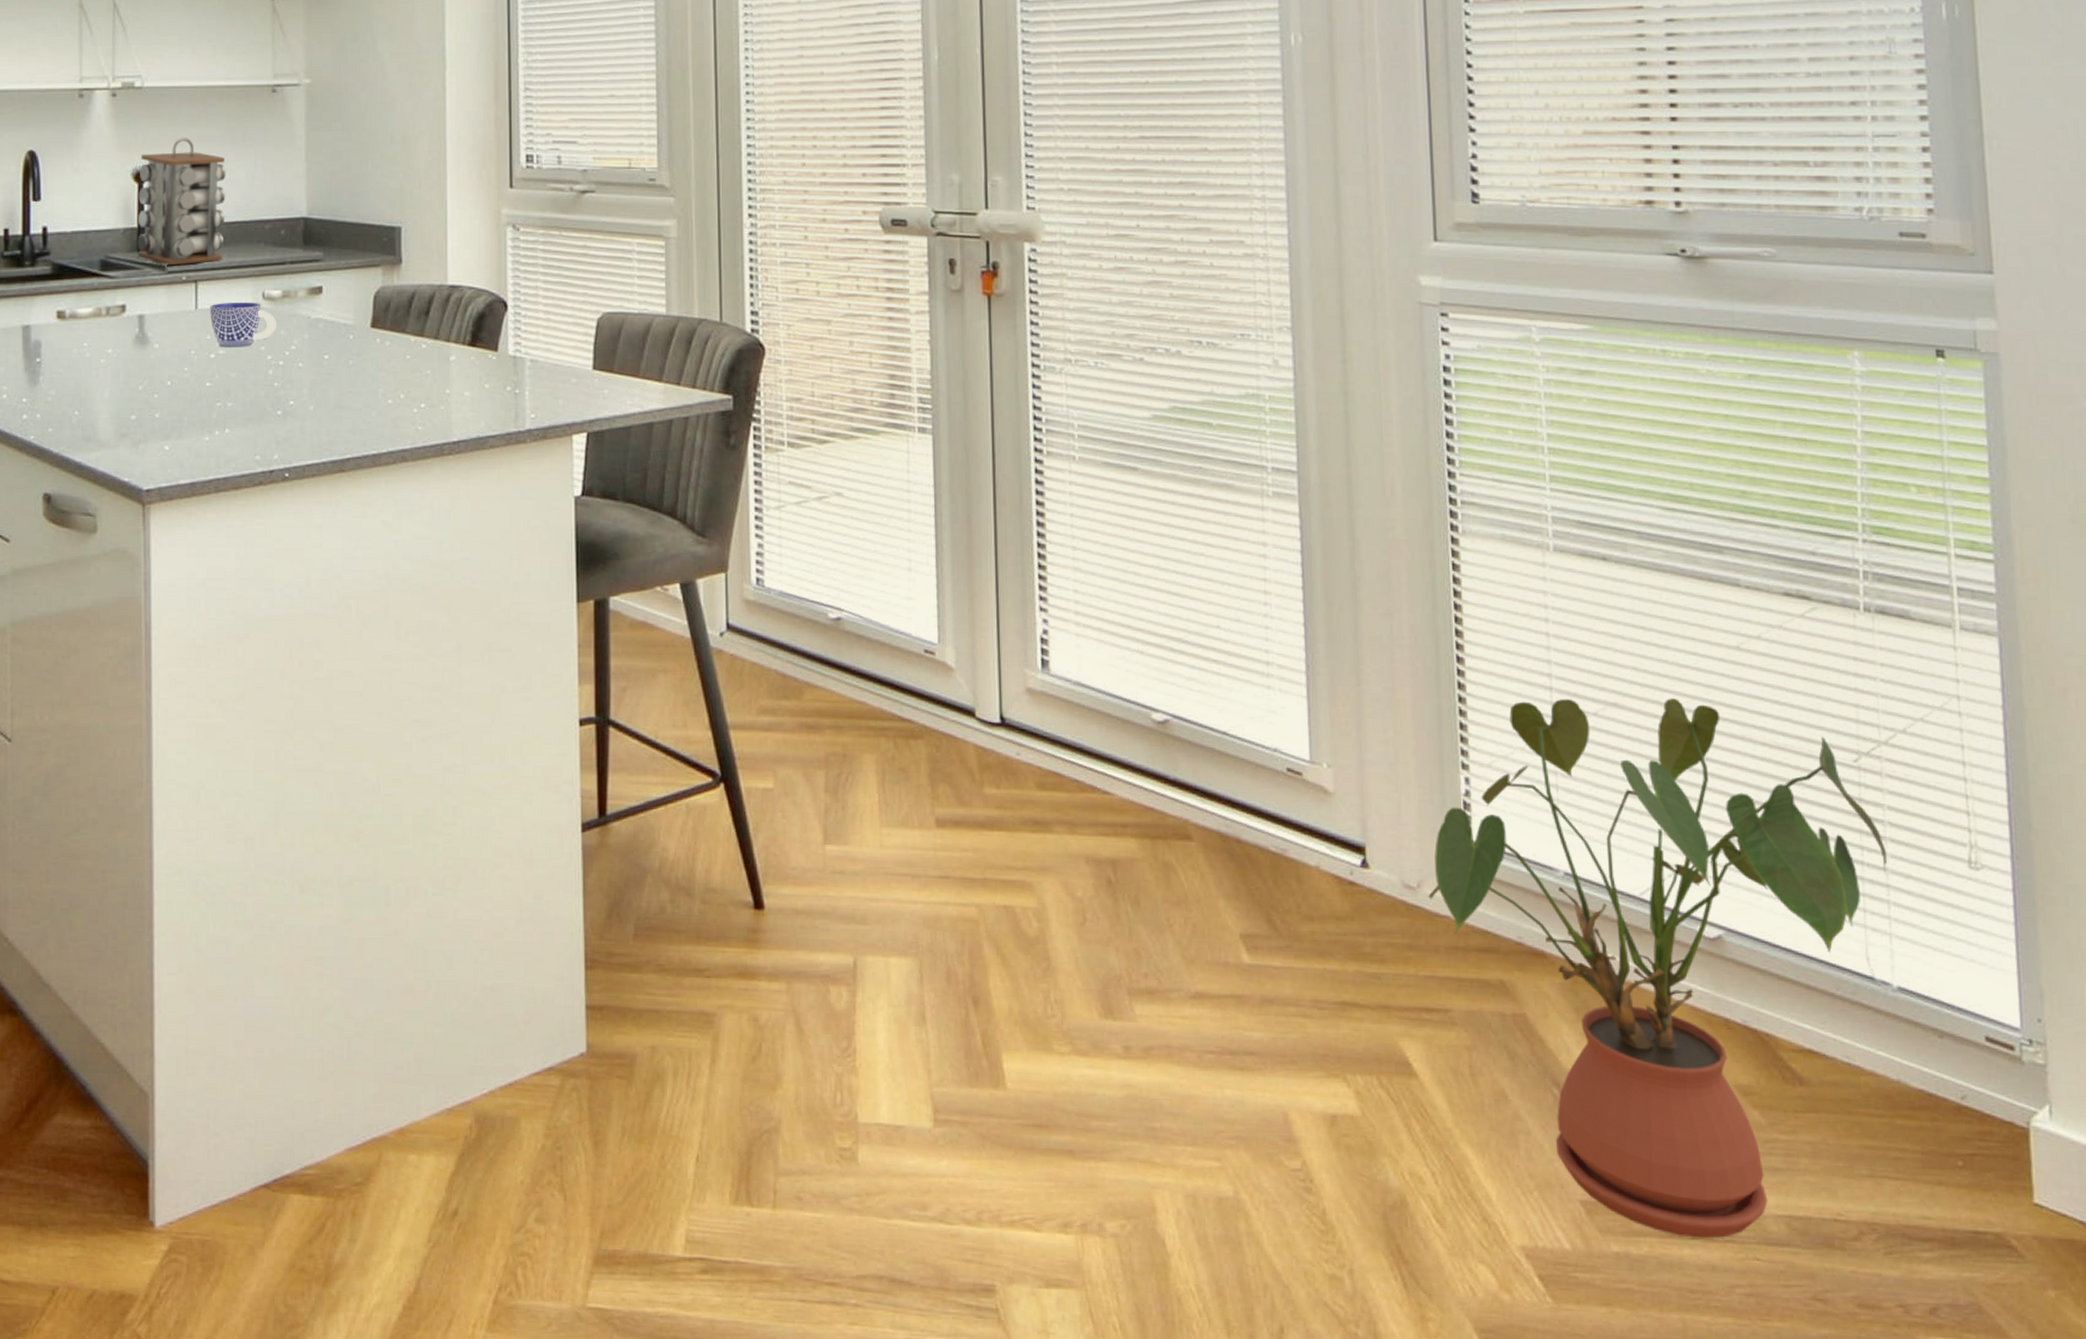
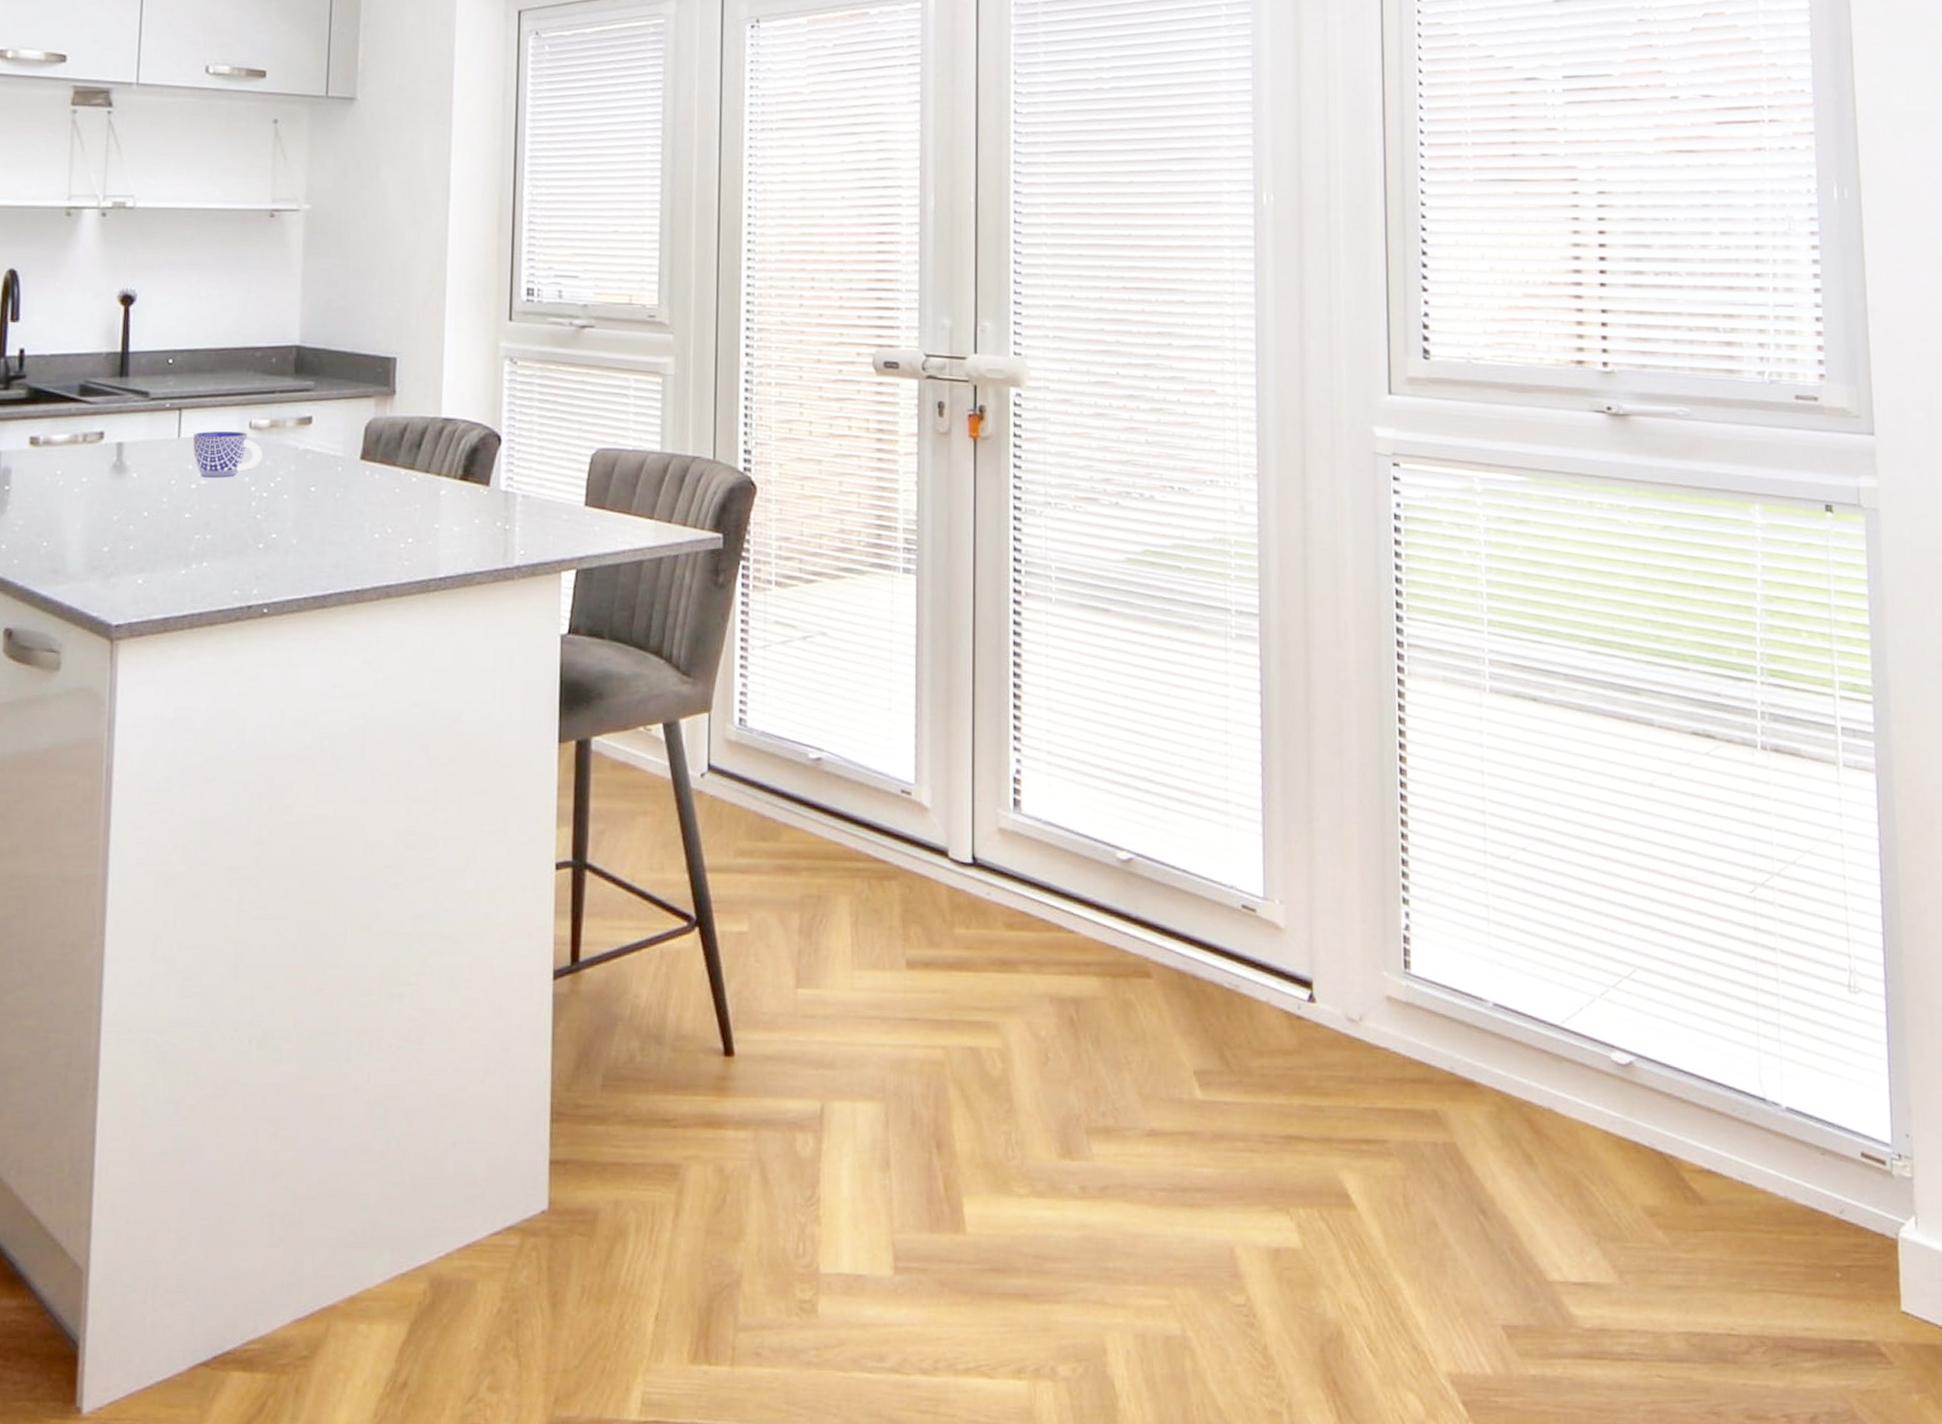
spice rack: present [137,137,226,265] -> none [120,260,218,392]
house plant: present [1428,698,1887,1239] -> none [1369,833,1778,1358]

